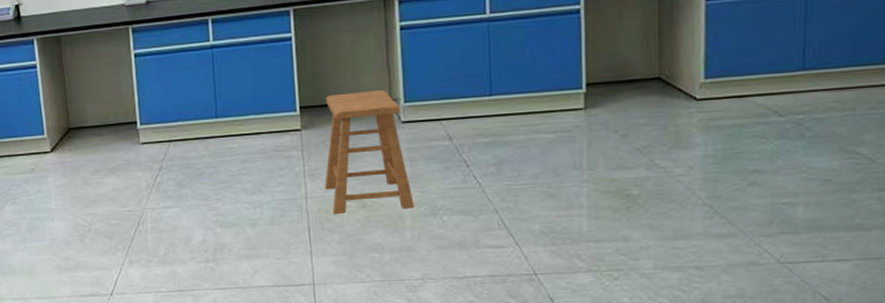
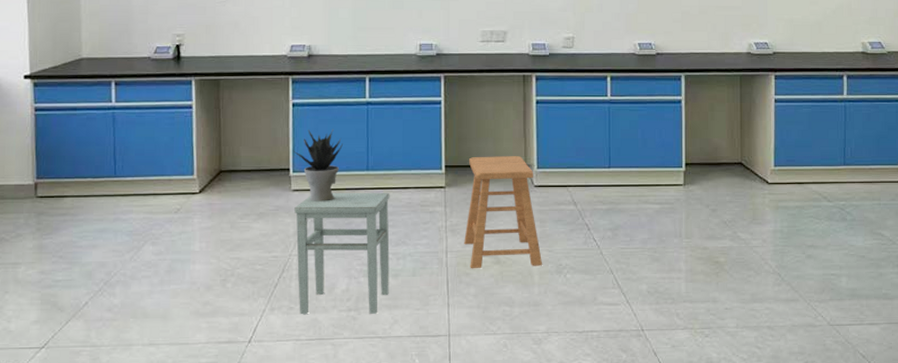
potted plant: none [139,77,189,154] -> present [293,129,343,202]
stool: none [144,139,248,267] -> present [294,192,390,315]

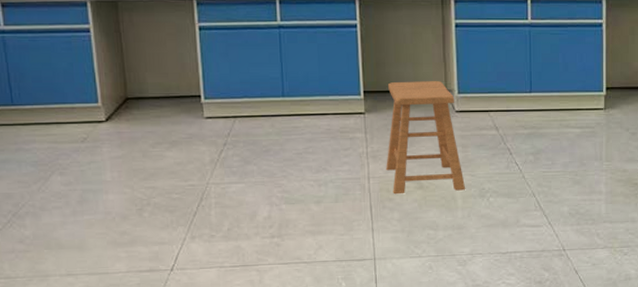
potted plant: present [293,129,343,202] -> none [203,54,256,129]
stool: present [294,192,390,315] -> none [209,118,312,243]

